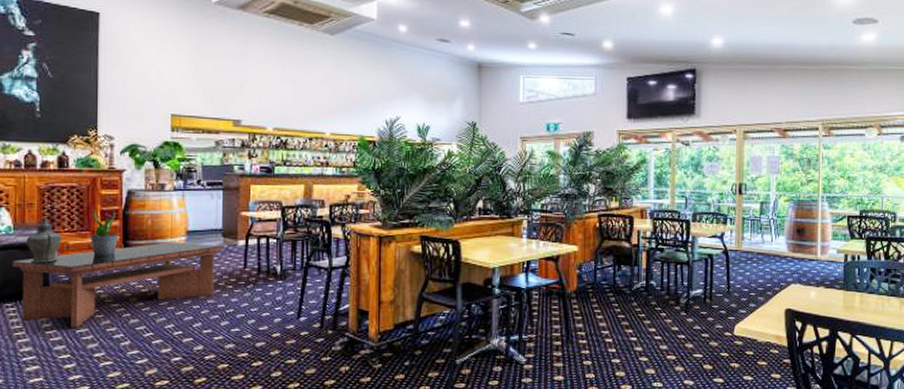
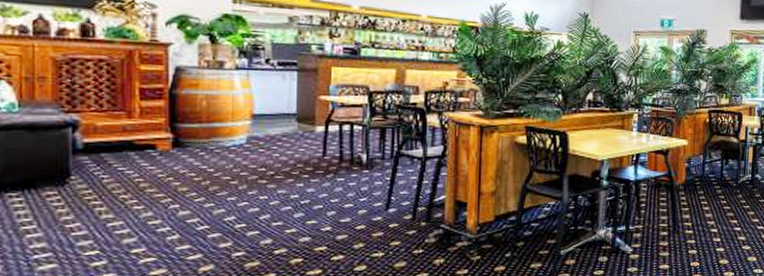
coffee table: present [13,242,222,328] -> none [18,126,296,220]
decorative urn: present [26,217,61,264] -> none [37,94,86,148]
potted plant: present [90,210,119,257] -> none [126,87,165,140]

